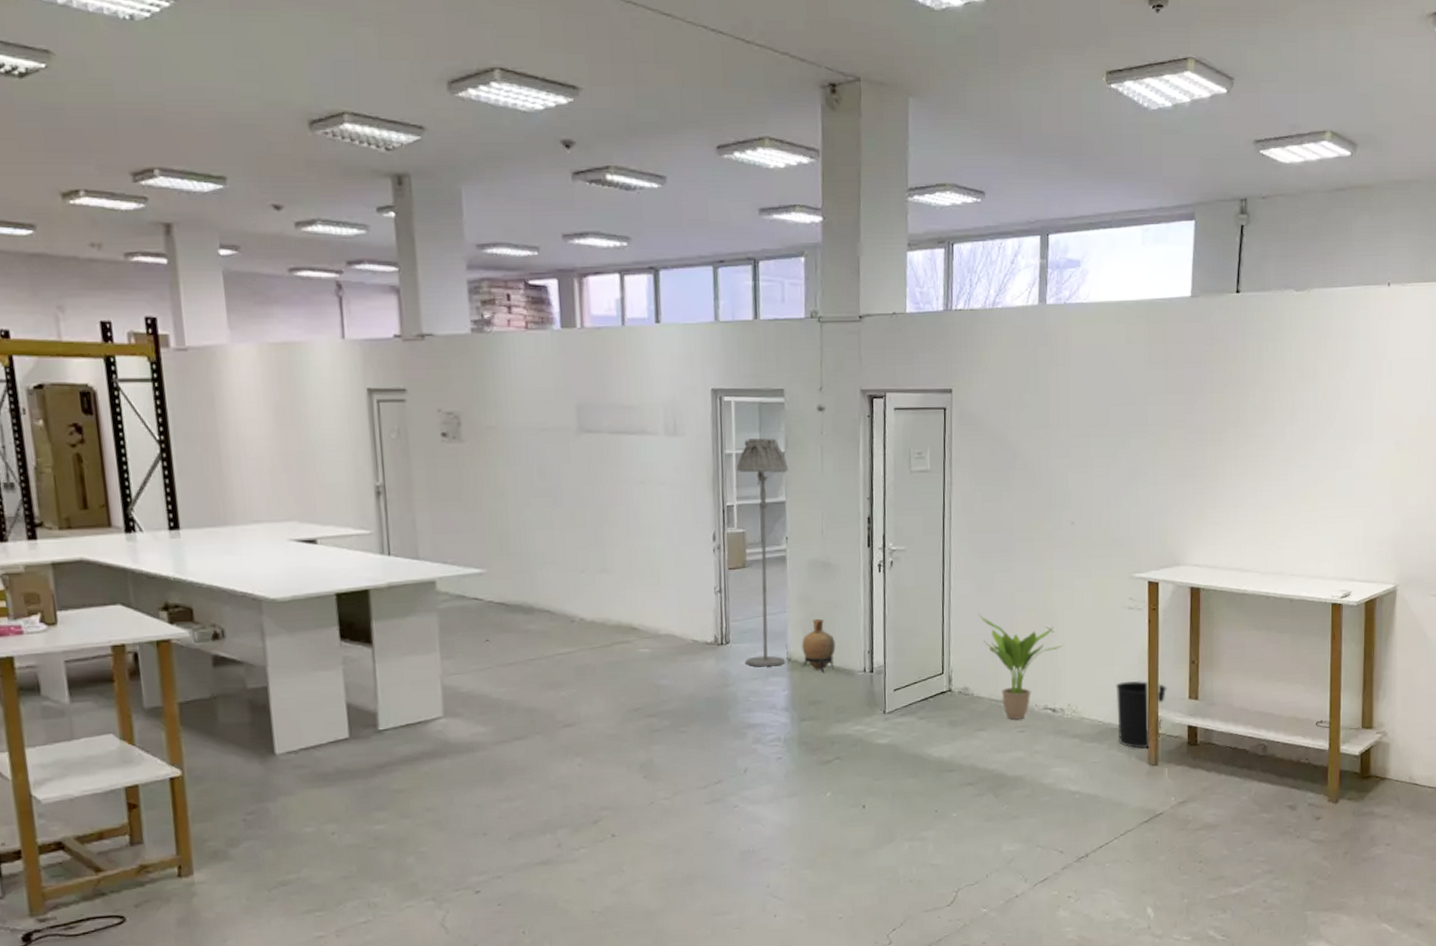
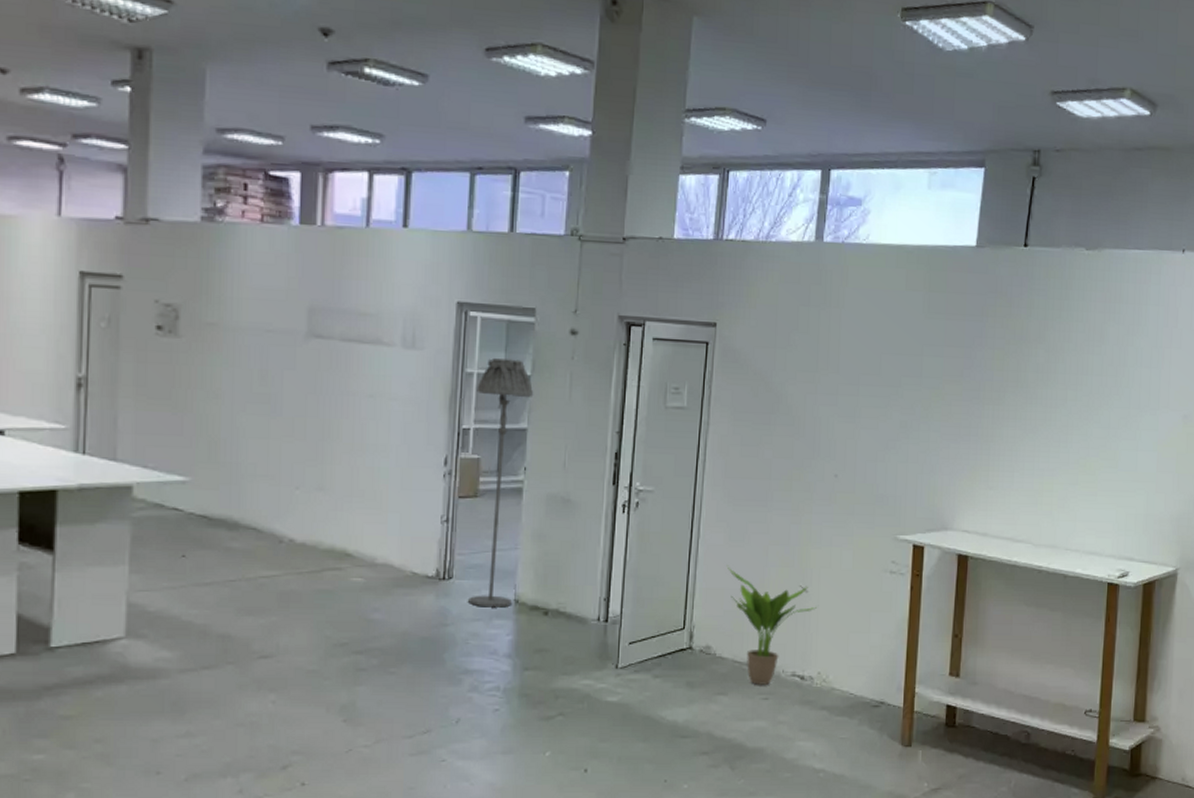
vase: present [802,618,835,673] -> none [532,558,569,618]
wastebasket: present [1115,680,1167,749] -> none [870,651,927,727]

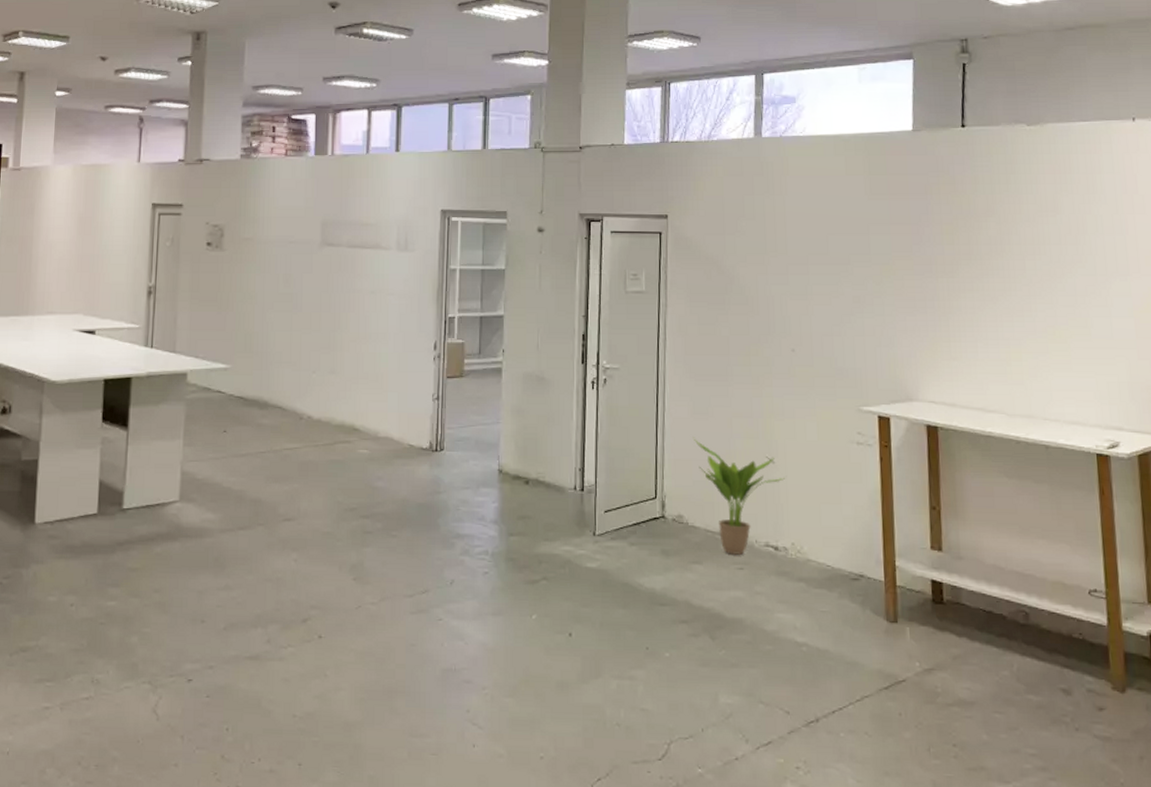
floor lamp: present [468,358,534,608] -> none [458,256,508,477]

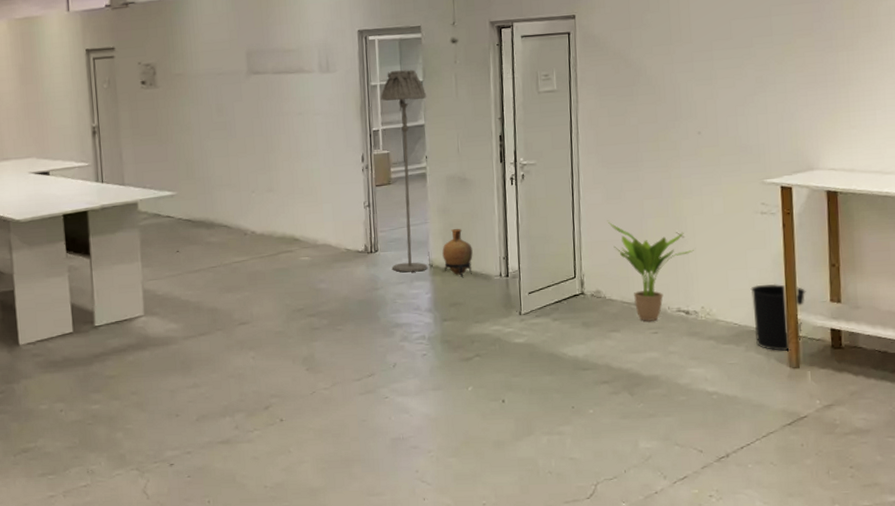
floor lamp: none [458,256,508,477] -> present [380,69,428,273]
vase: none [513,431,546,487] -> present [442,228,473,277]
wastebasket: none [845,523,905,602] -> present [750,283,806,351]

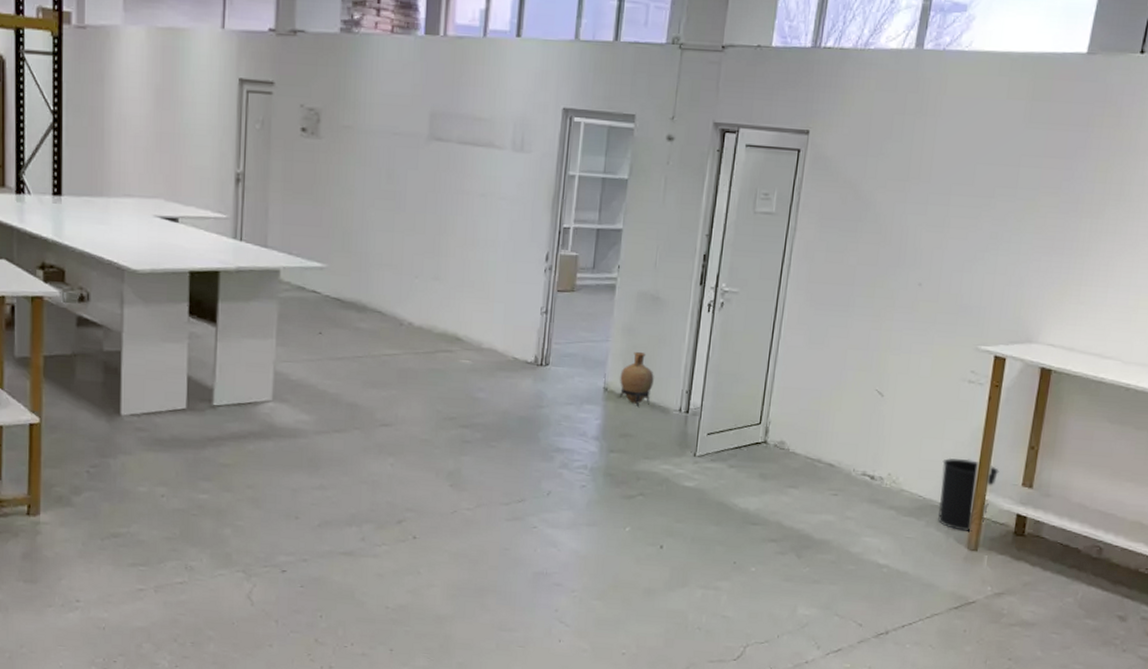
floor lamp: present [380,69,428,273] -> none [562,162,630,394]
potted plant: present [607,220,694,322] -> none [805,366,891,483]

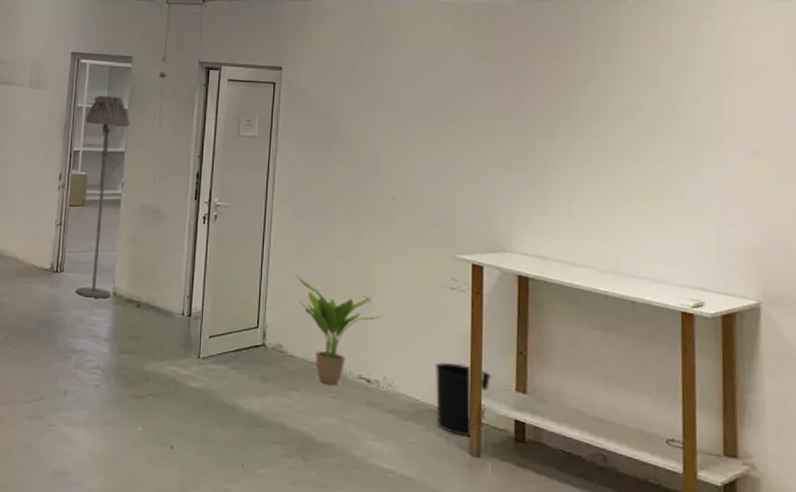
floor lamp: none [562,162,630,394] -> present [76,96,130,299]
vase: present [620,351,654,407] -> none [127,259,158,310]
potted plant: none [805,366,891,483] -> present [295,273,380,385]

